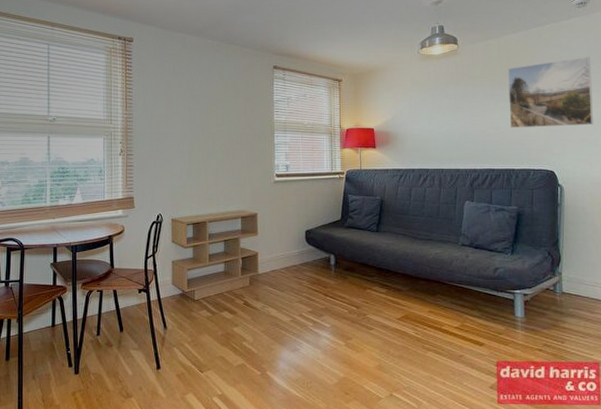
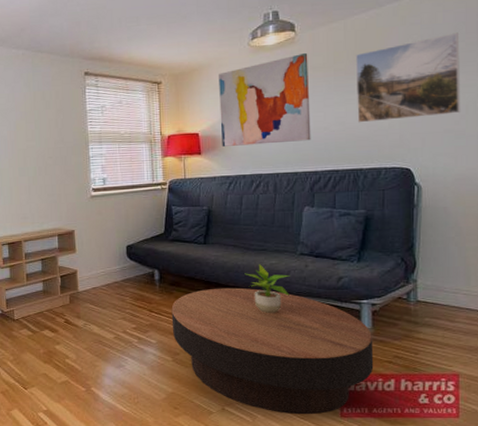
coffee table: none [345,274,526,401] -> present [171,287,374,415]
wall art: none [392,63,471,142] -> present [219,52,311,146]
potted plant: none [412,253,453,301] -> present [244,264,290,314]

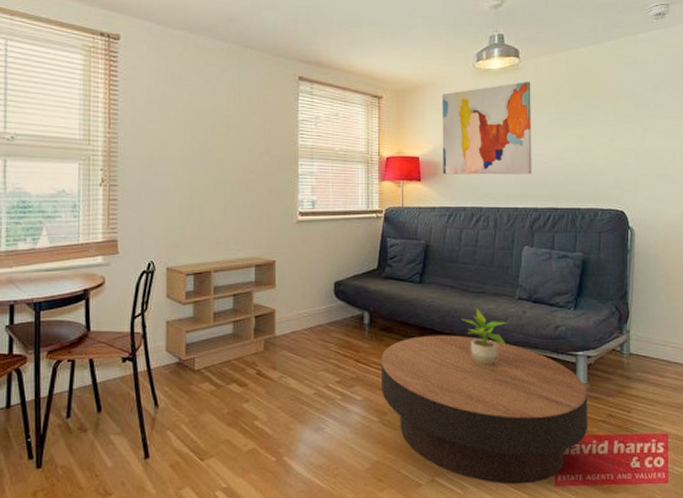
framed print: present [355,32,460,123] -> none [575,77,669,160]

